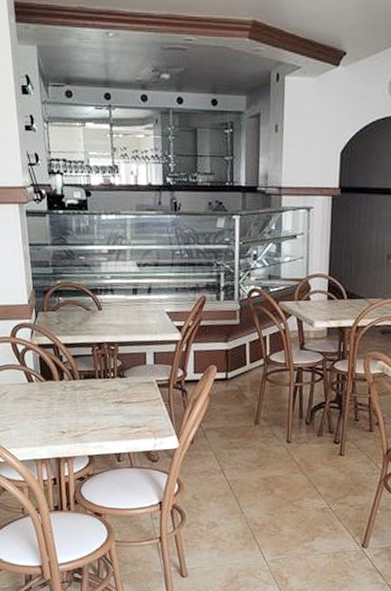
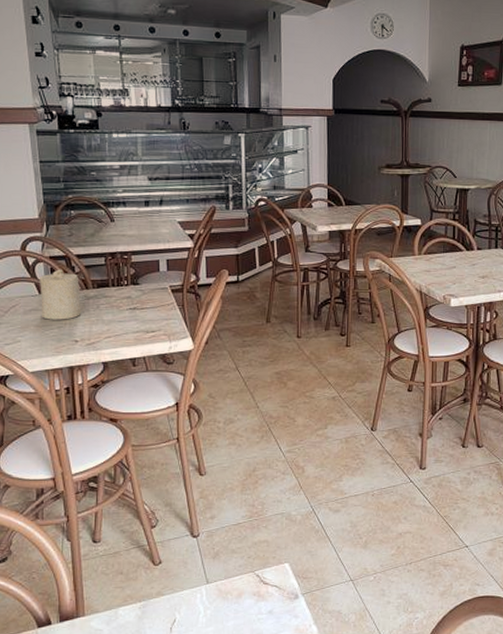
candle: none [29,358,69,410] -> present [40,269,82,320]

